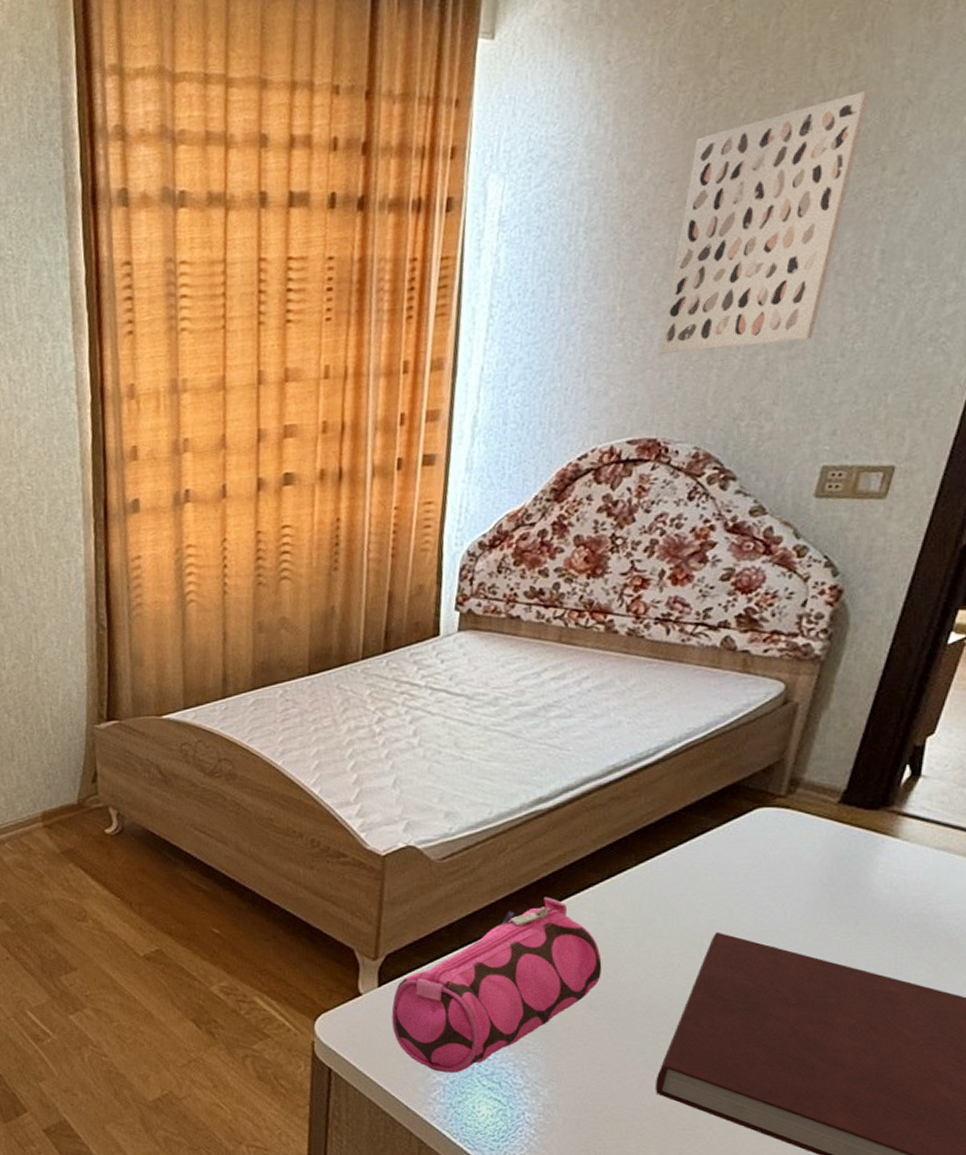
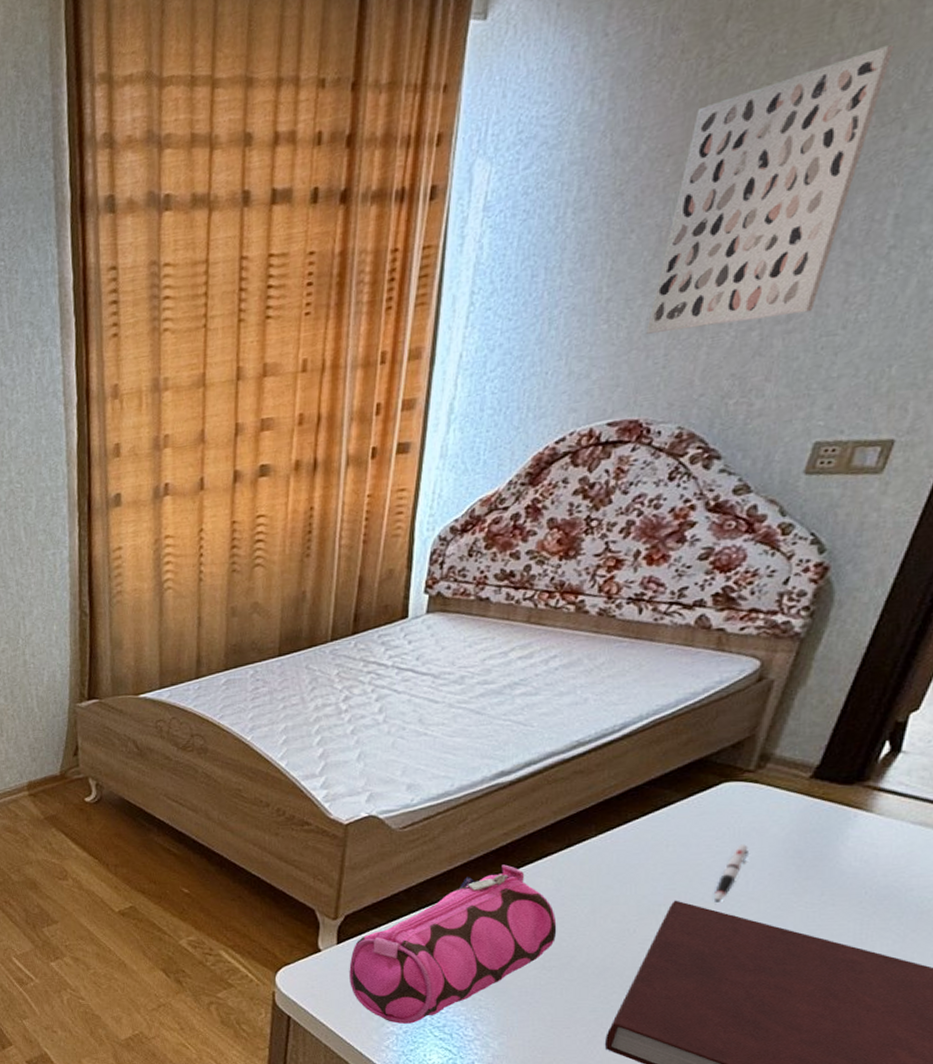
pen: none [755,872,786,934] -> present [715,844,750,903]

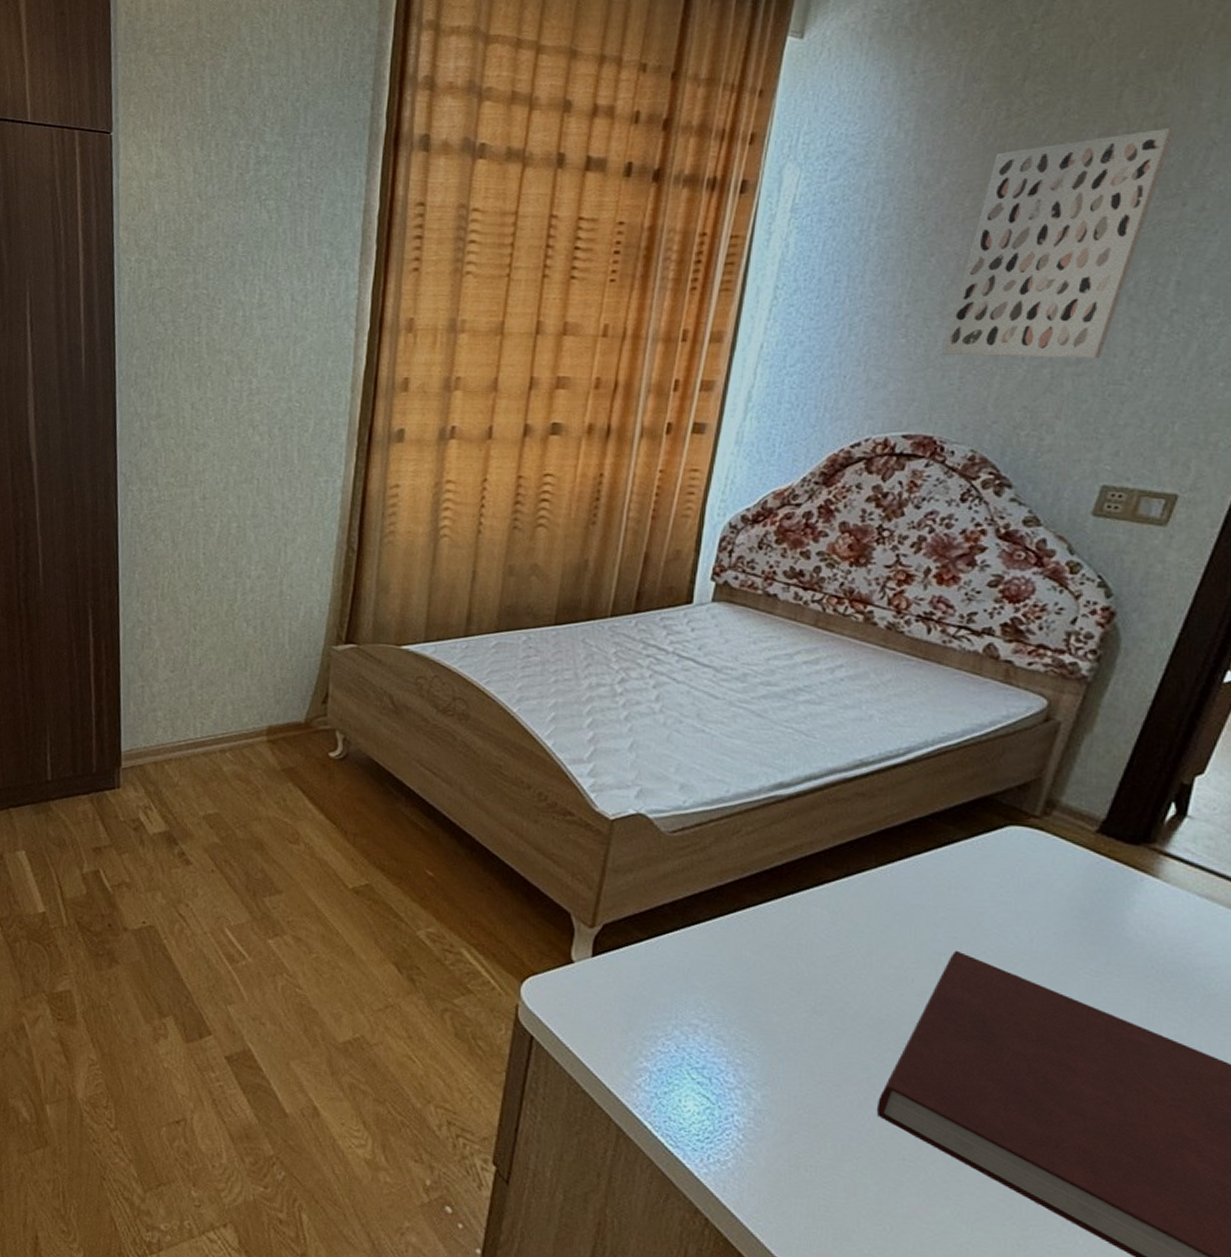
pencil case: present [349,864,557,1024] -> none [602,887,831,1061]
pen: present [715,844,750,903] -> none [997,896,1035,959]

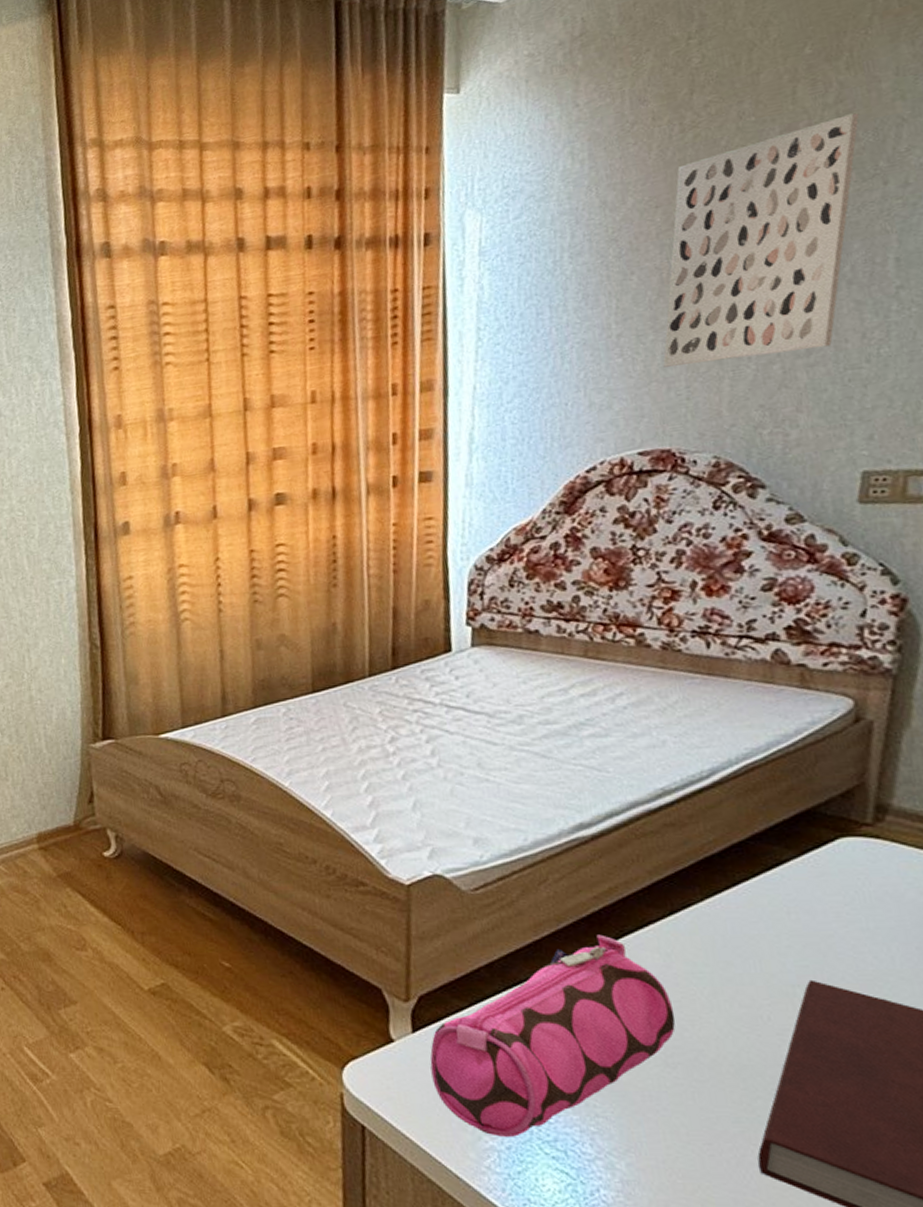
pencil case: none [602,887,831,1061] -> present [430,934,676,1137]

